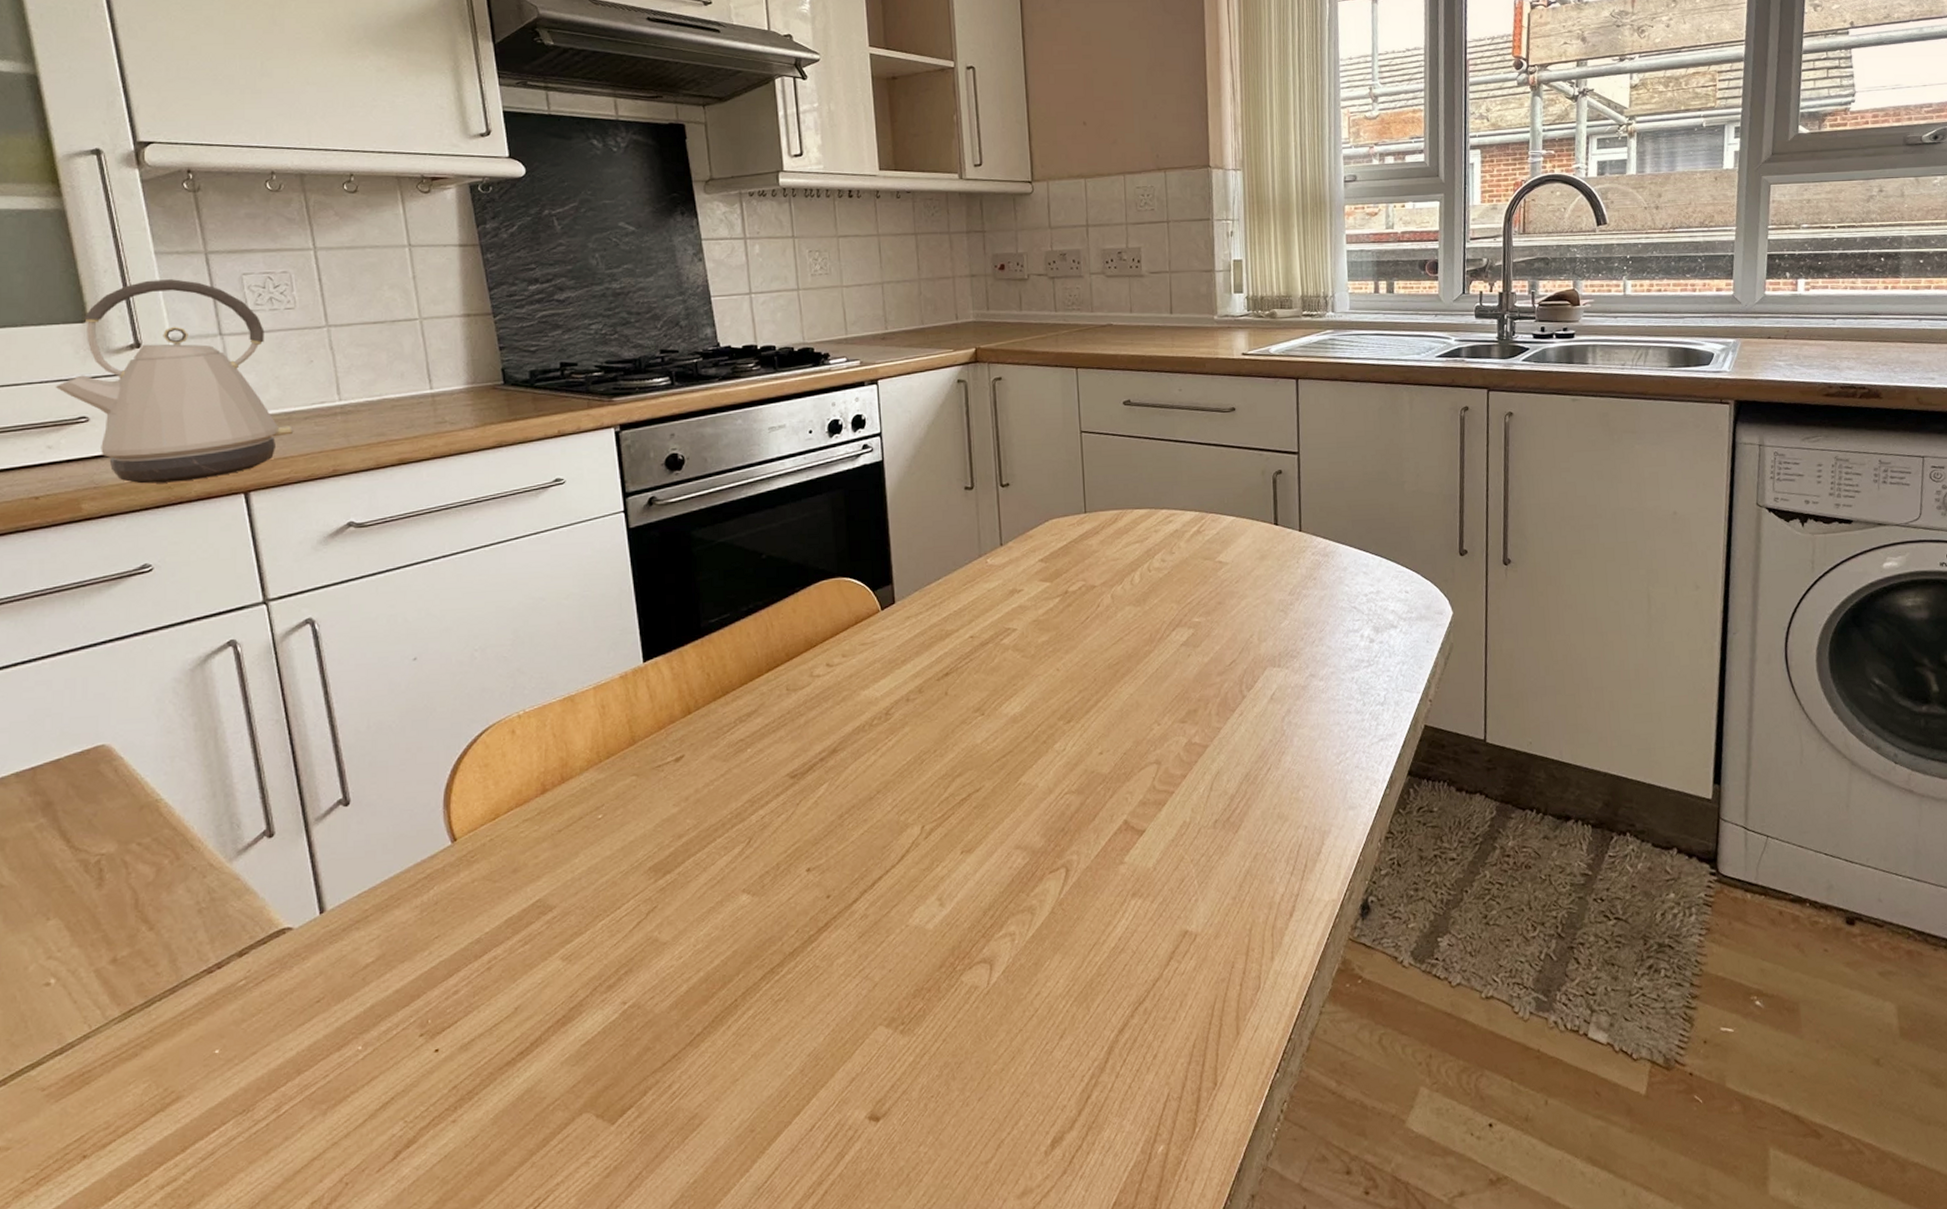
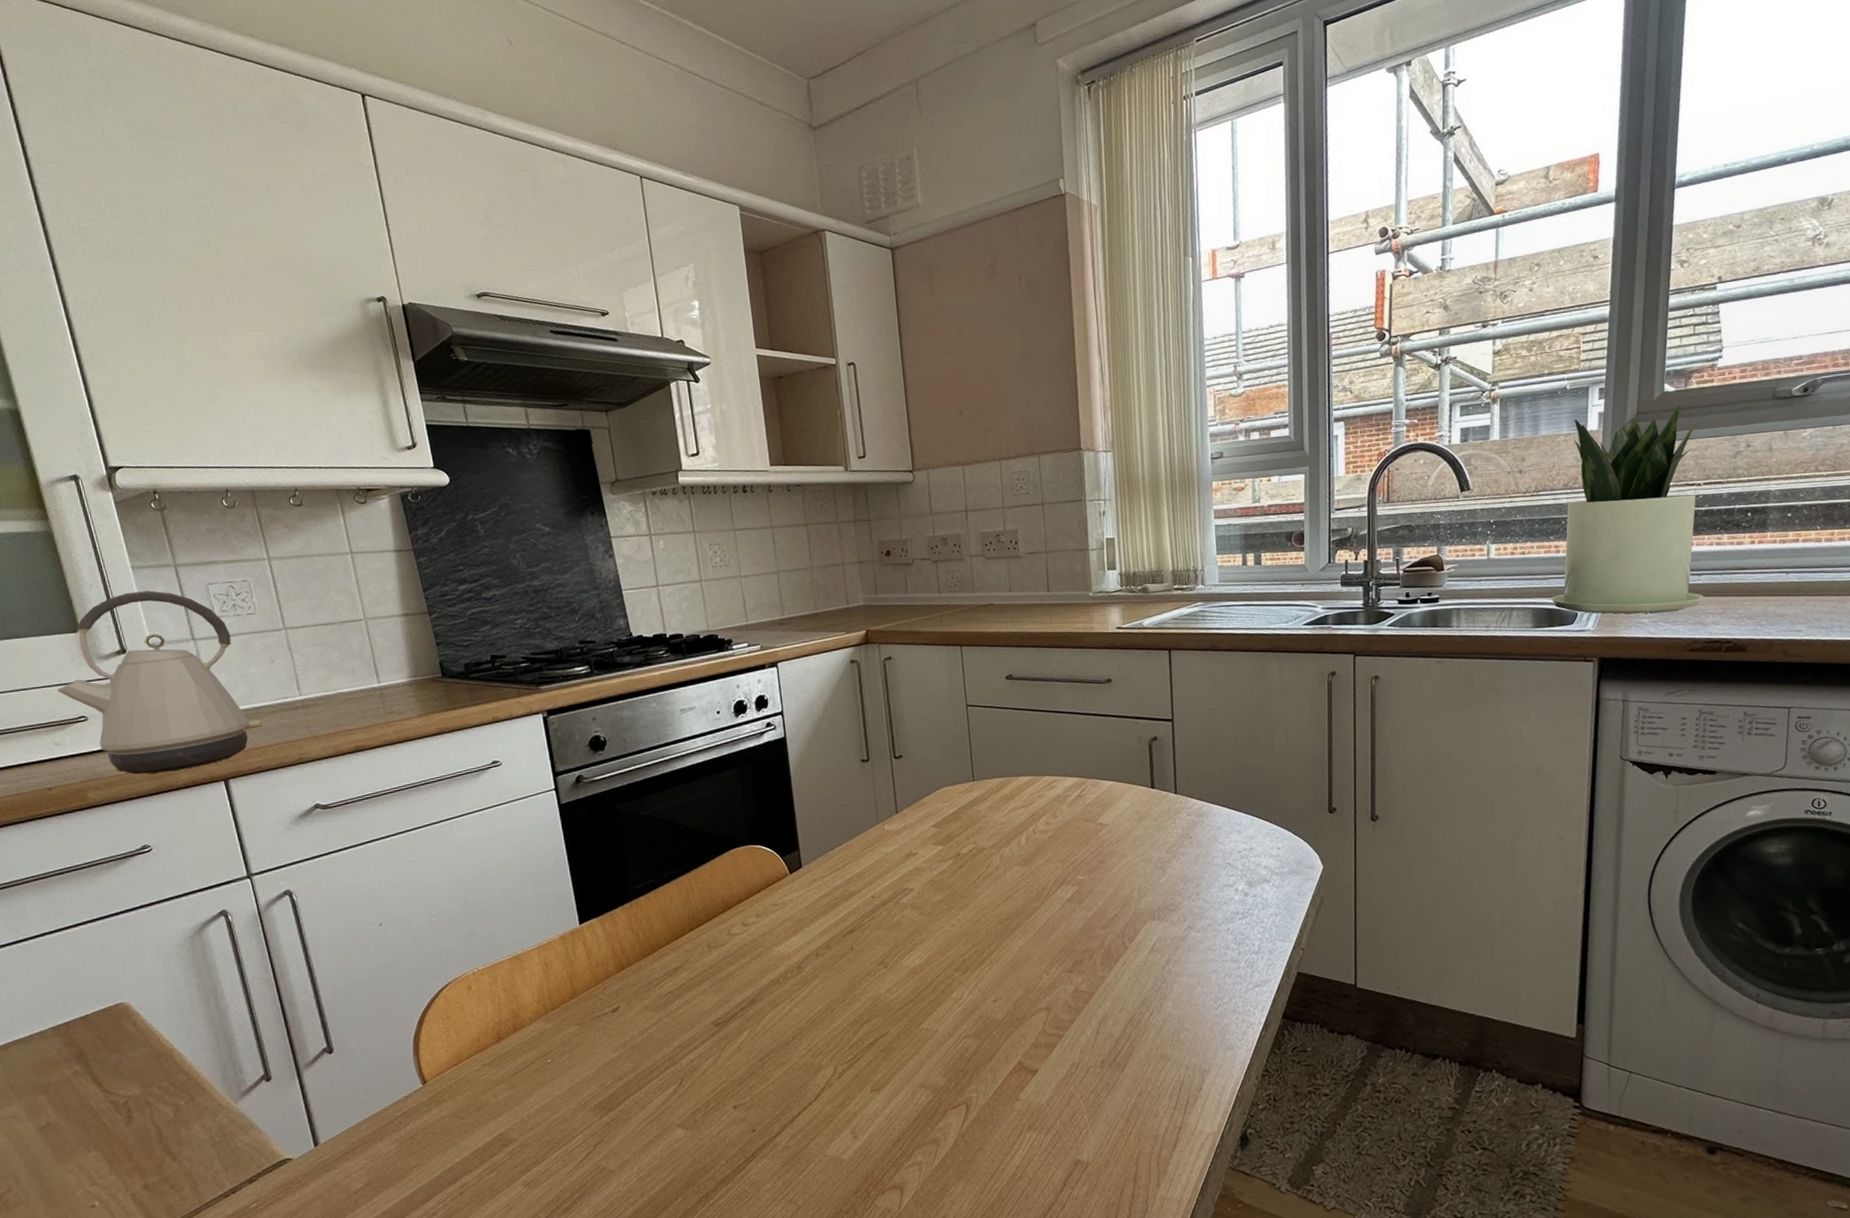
planter: none [1686,147,1839,356] -> present [1550,405,1704,614]

